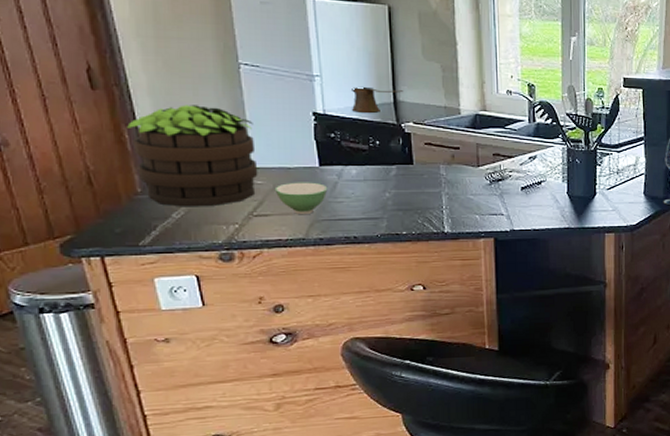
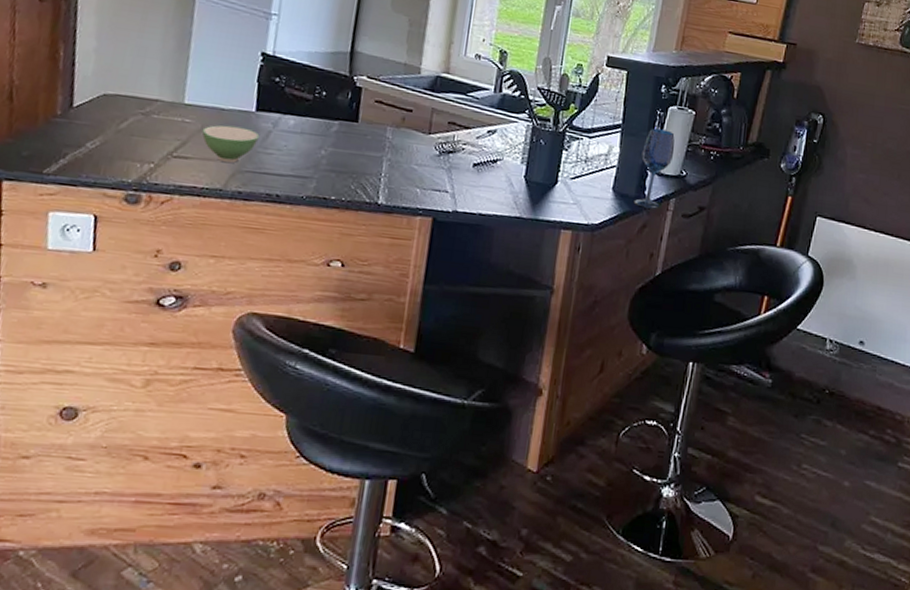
potted plant: present [127,105,258,207] -> none [62,28,196,141]
coffee pot: present [351,87,403,114] -> none [303,31,363,62]

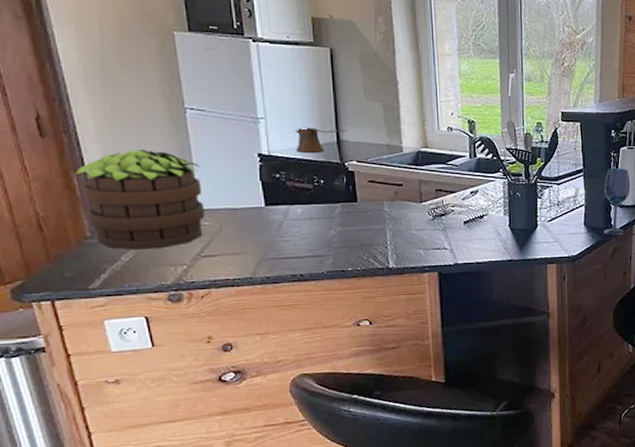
potted plant: none [62,28,196,141] -> present [76,150,205,250]
bowl: present [201,125,260,163] -> none [221,222,274,255]
coffee pot: none [303,31,363,62] -> present [295,128,346,154]

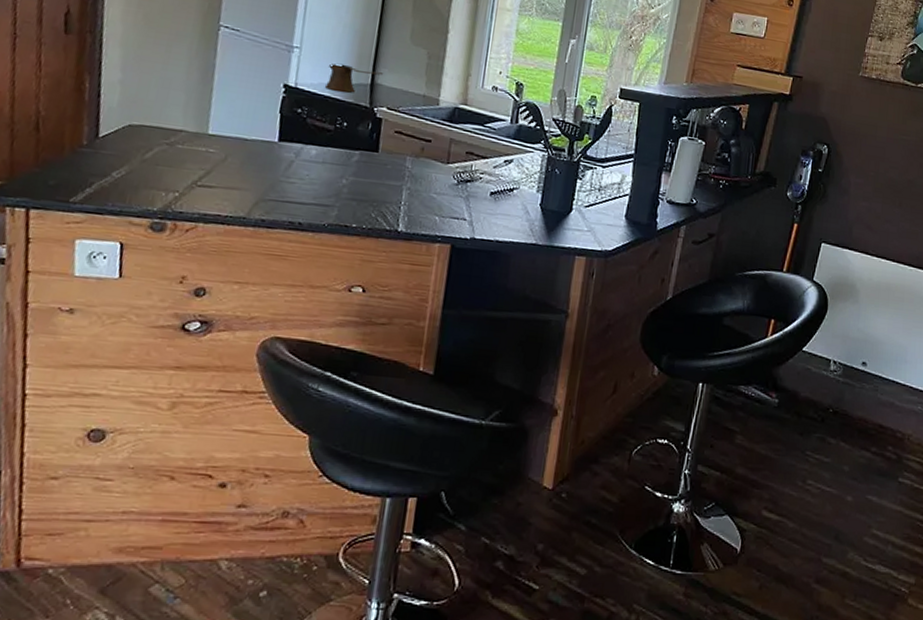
potted plant: present [76,150,205,250] -> none [88,60,220,170]
wineglass: present [603,168,631,236] -> none [645,158,686,236]

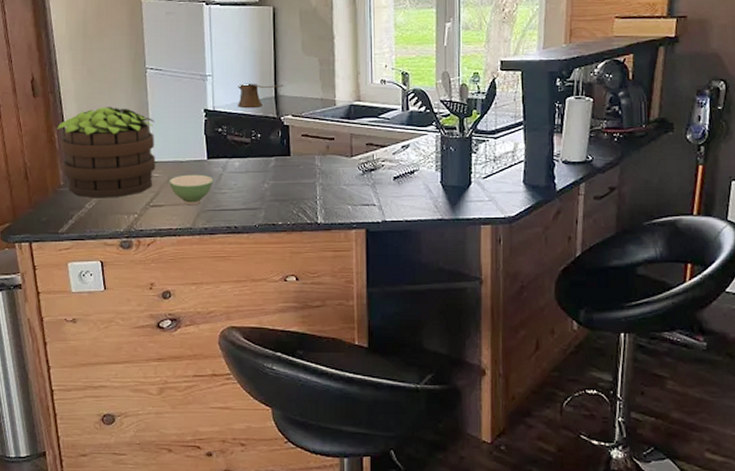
potted plant: none [88,60,220,170] -> present [57,107,156,198]
bowl: none [225,155,283,192] -> present [169,174,214,206]

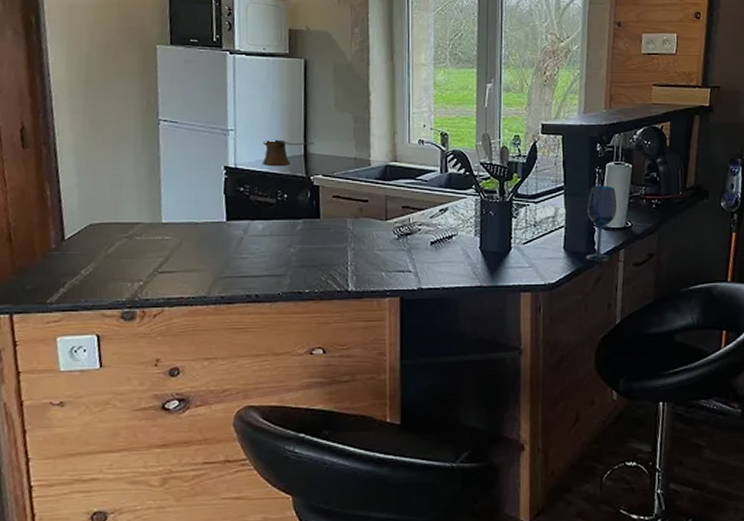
potted plant: present [57,107,156,198] -> none [50,161,167,264]
bowl: present [169,174,214,206] -> none [181,237,233,272]
wineglass: none [545,120,578,195] -> present [585,185,617,262]

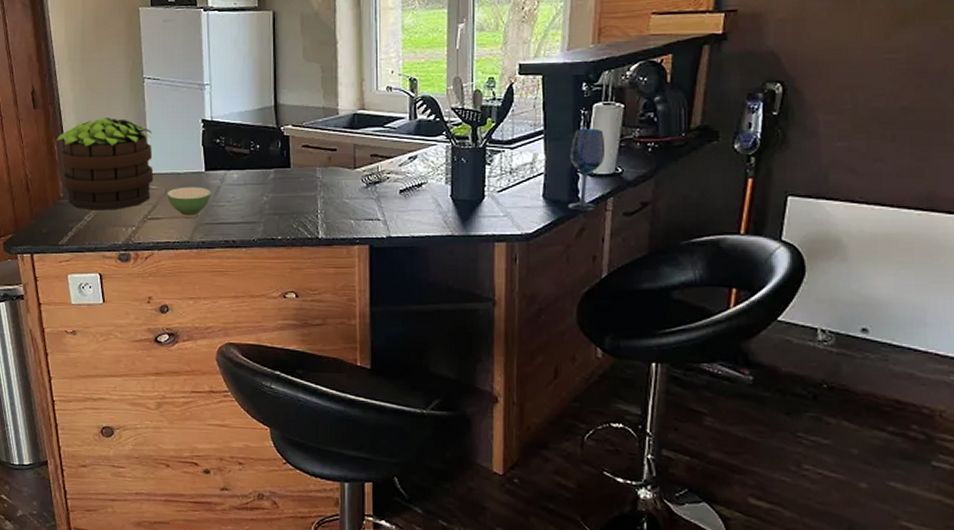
potted plant: none [50,161,167,264] -> present [57,118,154,211]
bowl: none [181,237,233,272] -> present [166,186,212,219]
coffee pot: present [261,140,314,167] -> none [235,93,283,119]

